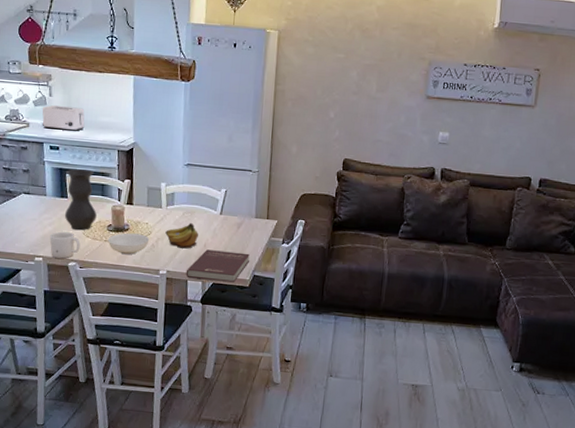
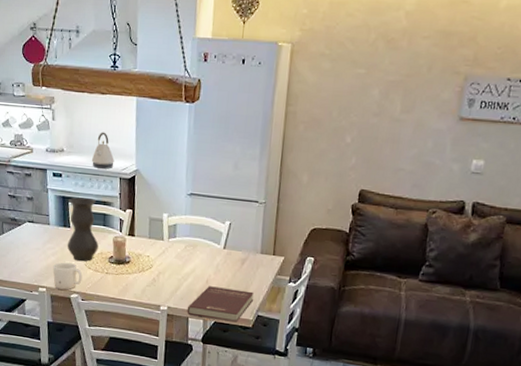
toaster: present [42,105,85,132] -> none [45,130,88,158]
kettle: none [89,107,112,142] -> present [91,131,115,169]
bowl: present [107,233,150,255] -> none [109,265,151,289]
fruit: present [165,223,198,249] -> none [167,257,201,284]

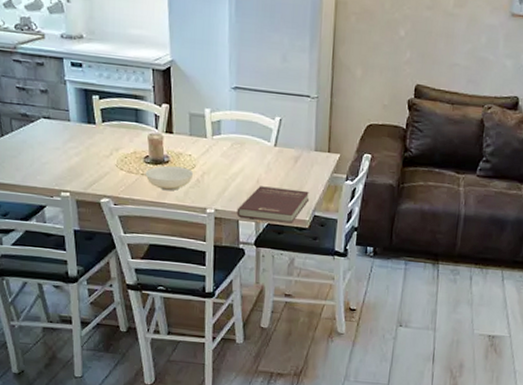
mug: present [53,262,83,290] -> none [77,163,114,194]
vase: present [67,197,99,262] -> none [91,90,131,162]
kettle: present [91,131,115,169] -> none [117,17,145,59]
bowl: none [109,265,151,289] -> present [145,165,194,191]

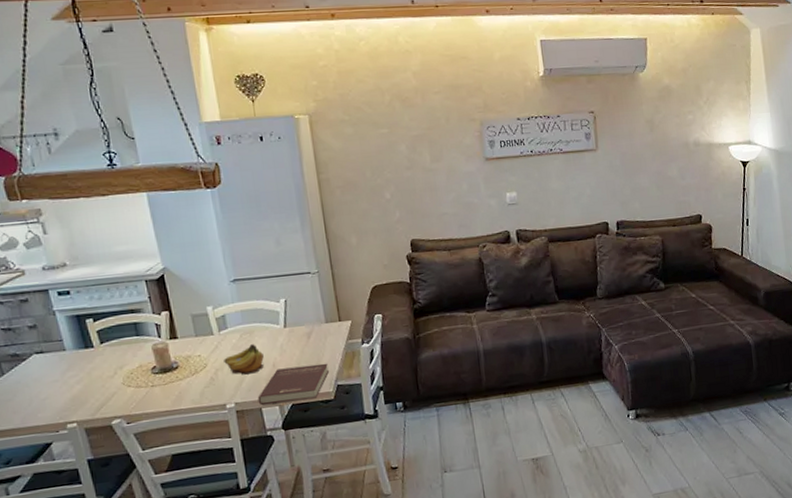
bowl: present [145,165,194,191] -> none [155,369,207,397]
fruit: none [212,155,250,185] -> present [224,344,265,375]

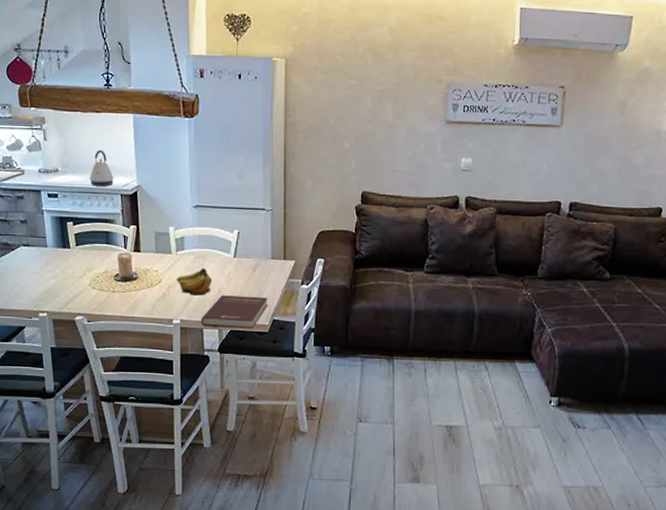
kettle: none [104,235,135,276] -> present [89,149,114,187]

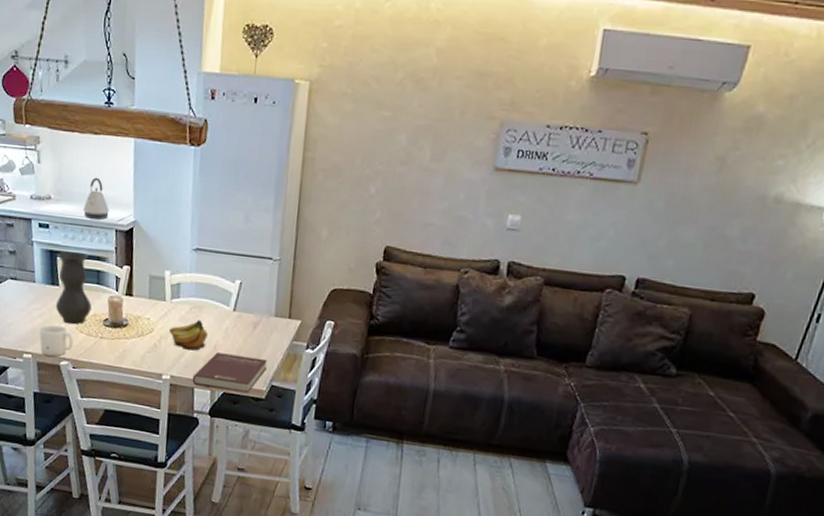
mug: none [53,284,87,313] -> present [39,324,74,357]
vase: none [66,216,102,282] -> present [55,251,92,324]

